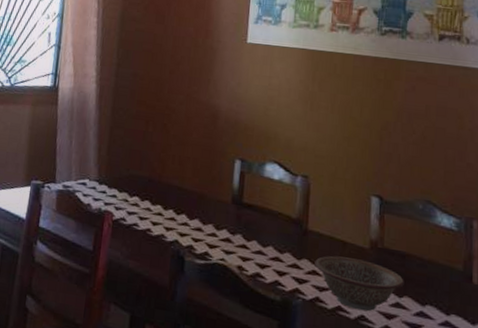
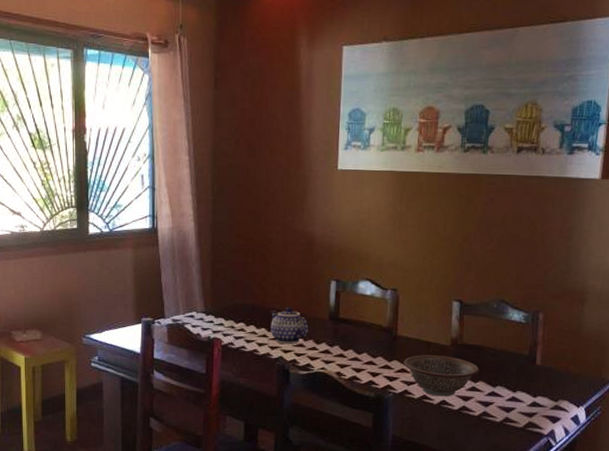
teapot: none [166,183,209,227] -> present [270,306,309,344]

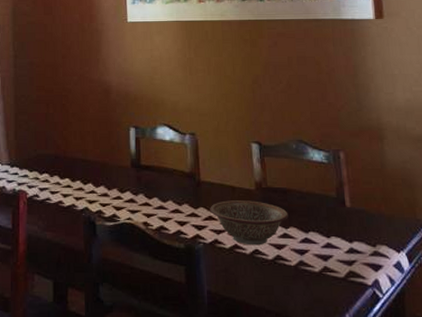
teapot: present [270,306,309,344] -> none [74,155,112,194]

